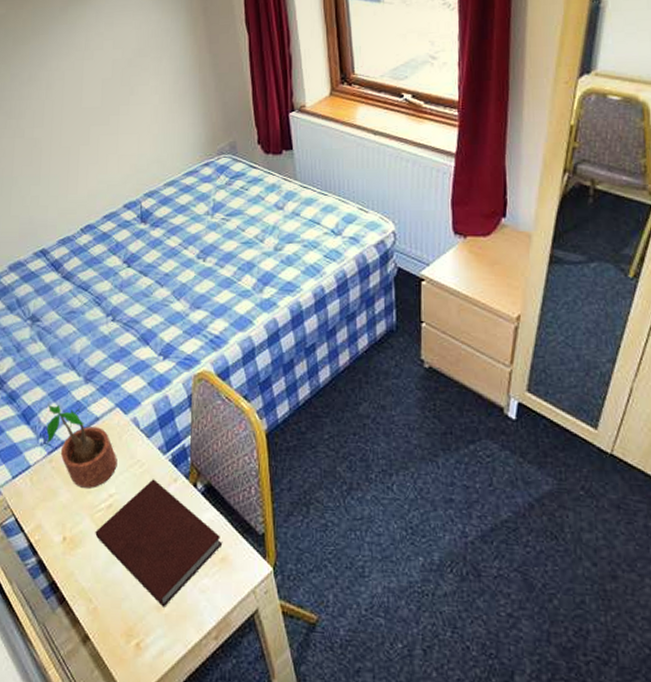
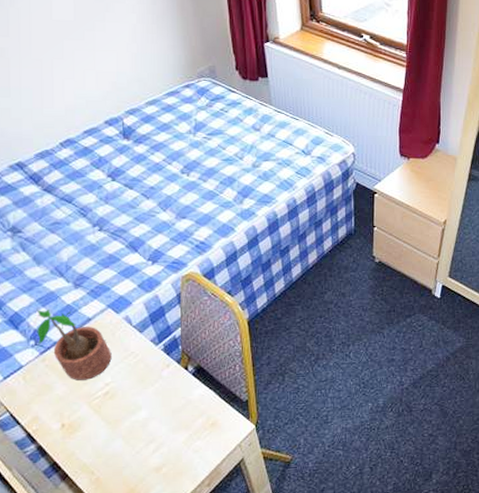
notebook: present [95,479,223,607] -> none [93,367,212,469]

